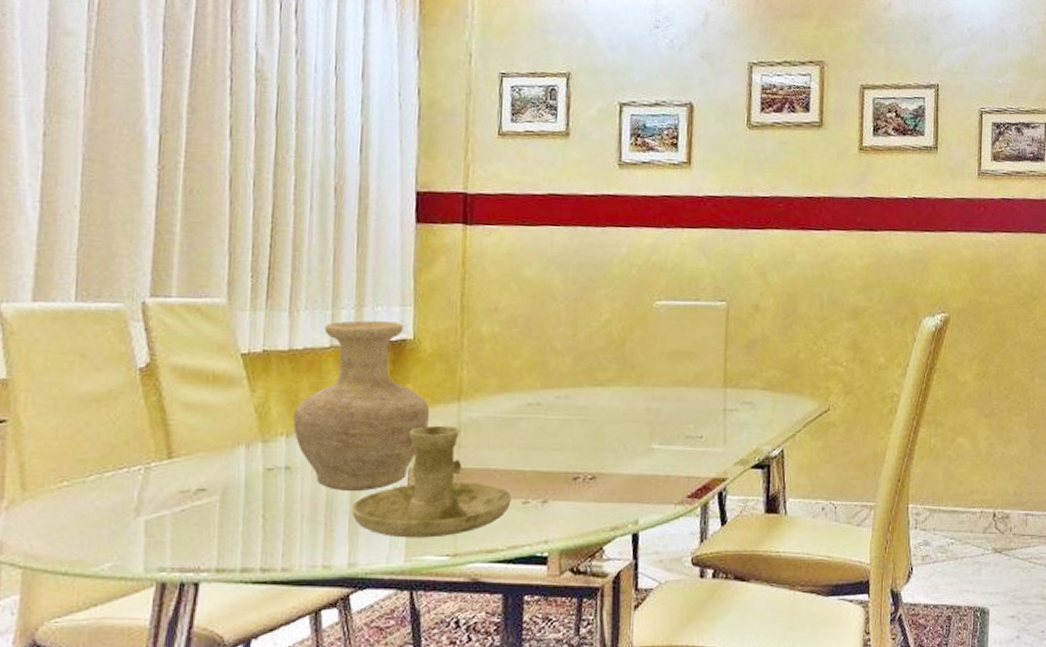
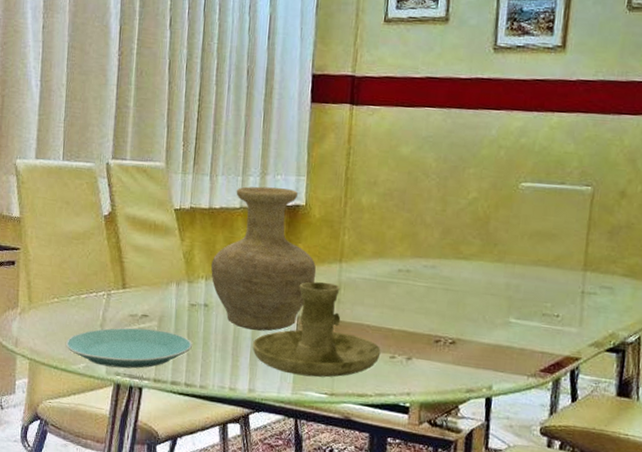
plate: none [80,506,271,562] -> present [65,328,193,369]

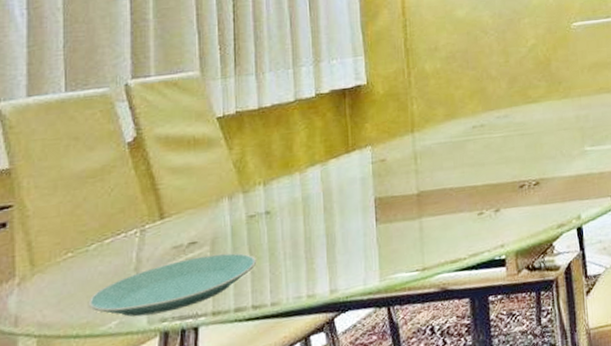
vase: present [211,186,317,331] -> none [269,71,389,227]
candle holder: present [252,281,381,378] -> none [327,155,468,261]

